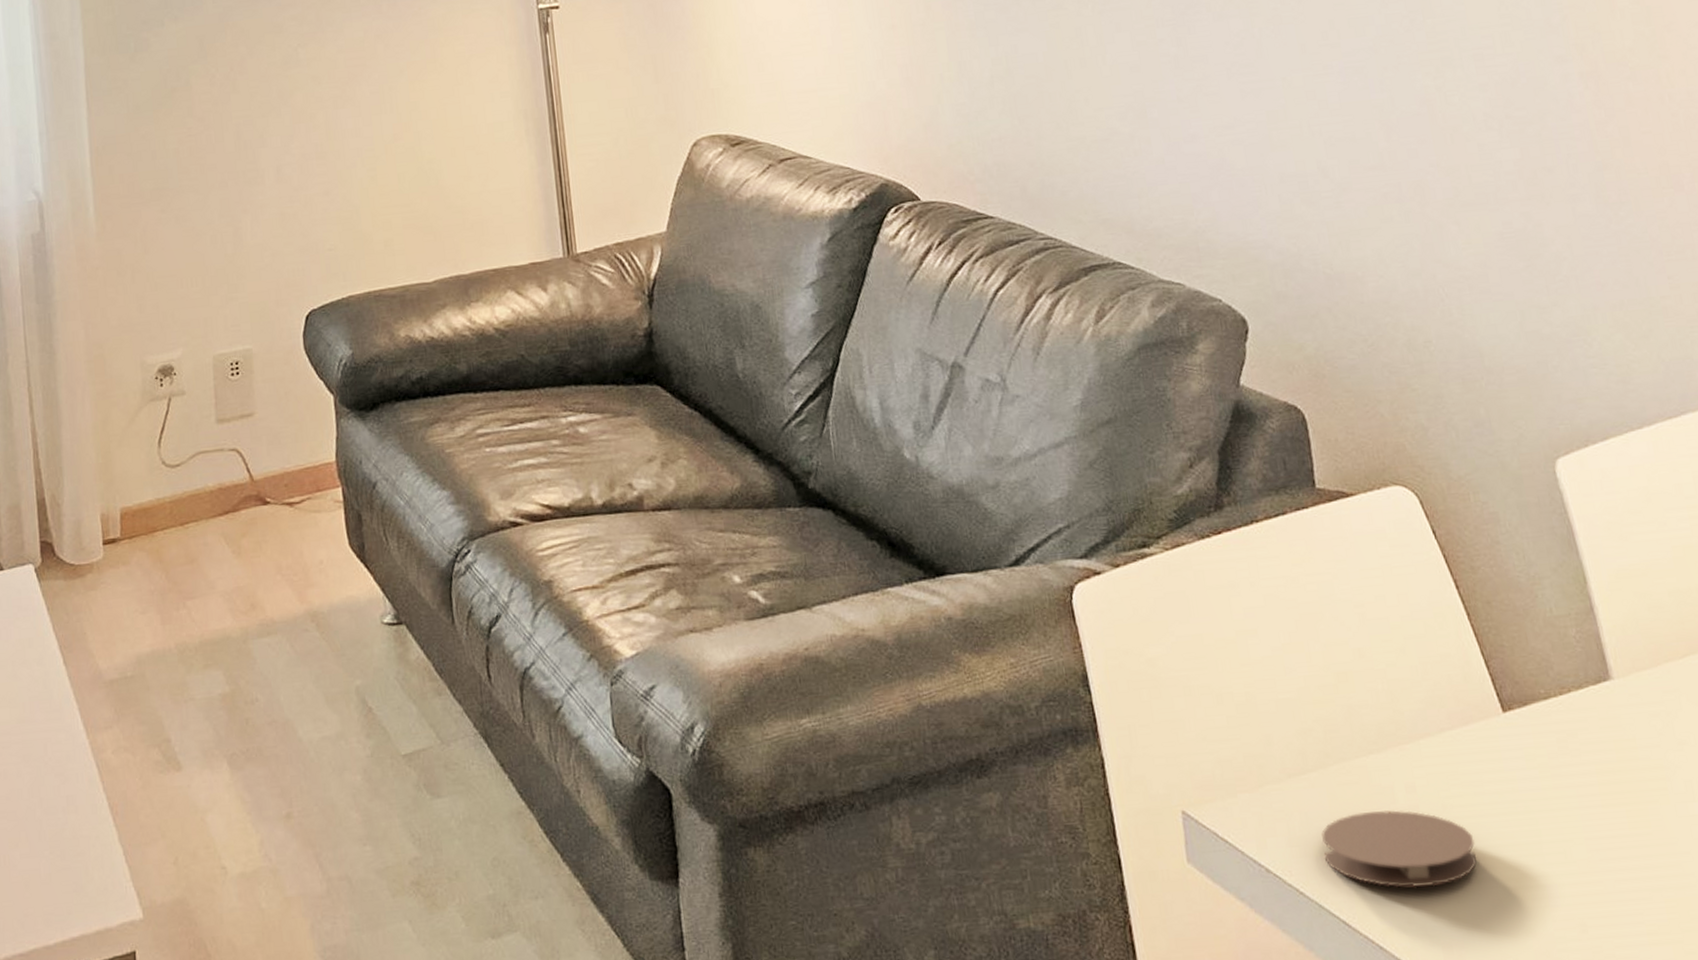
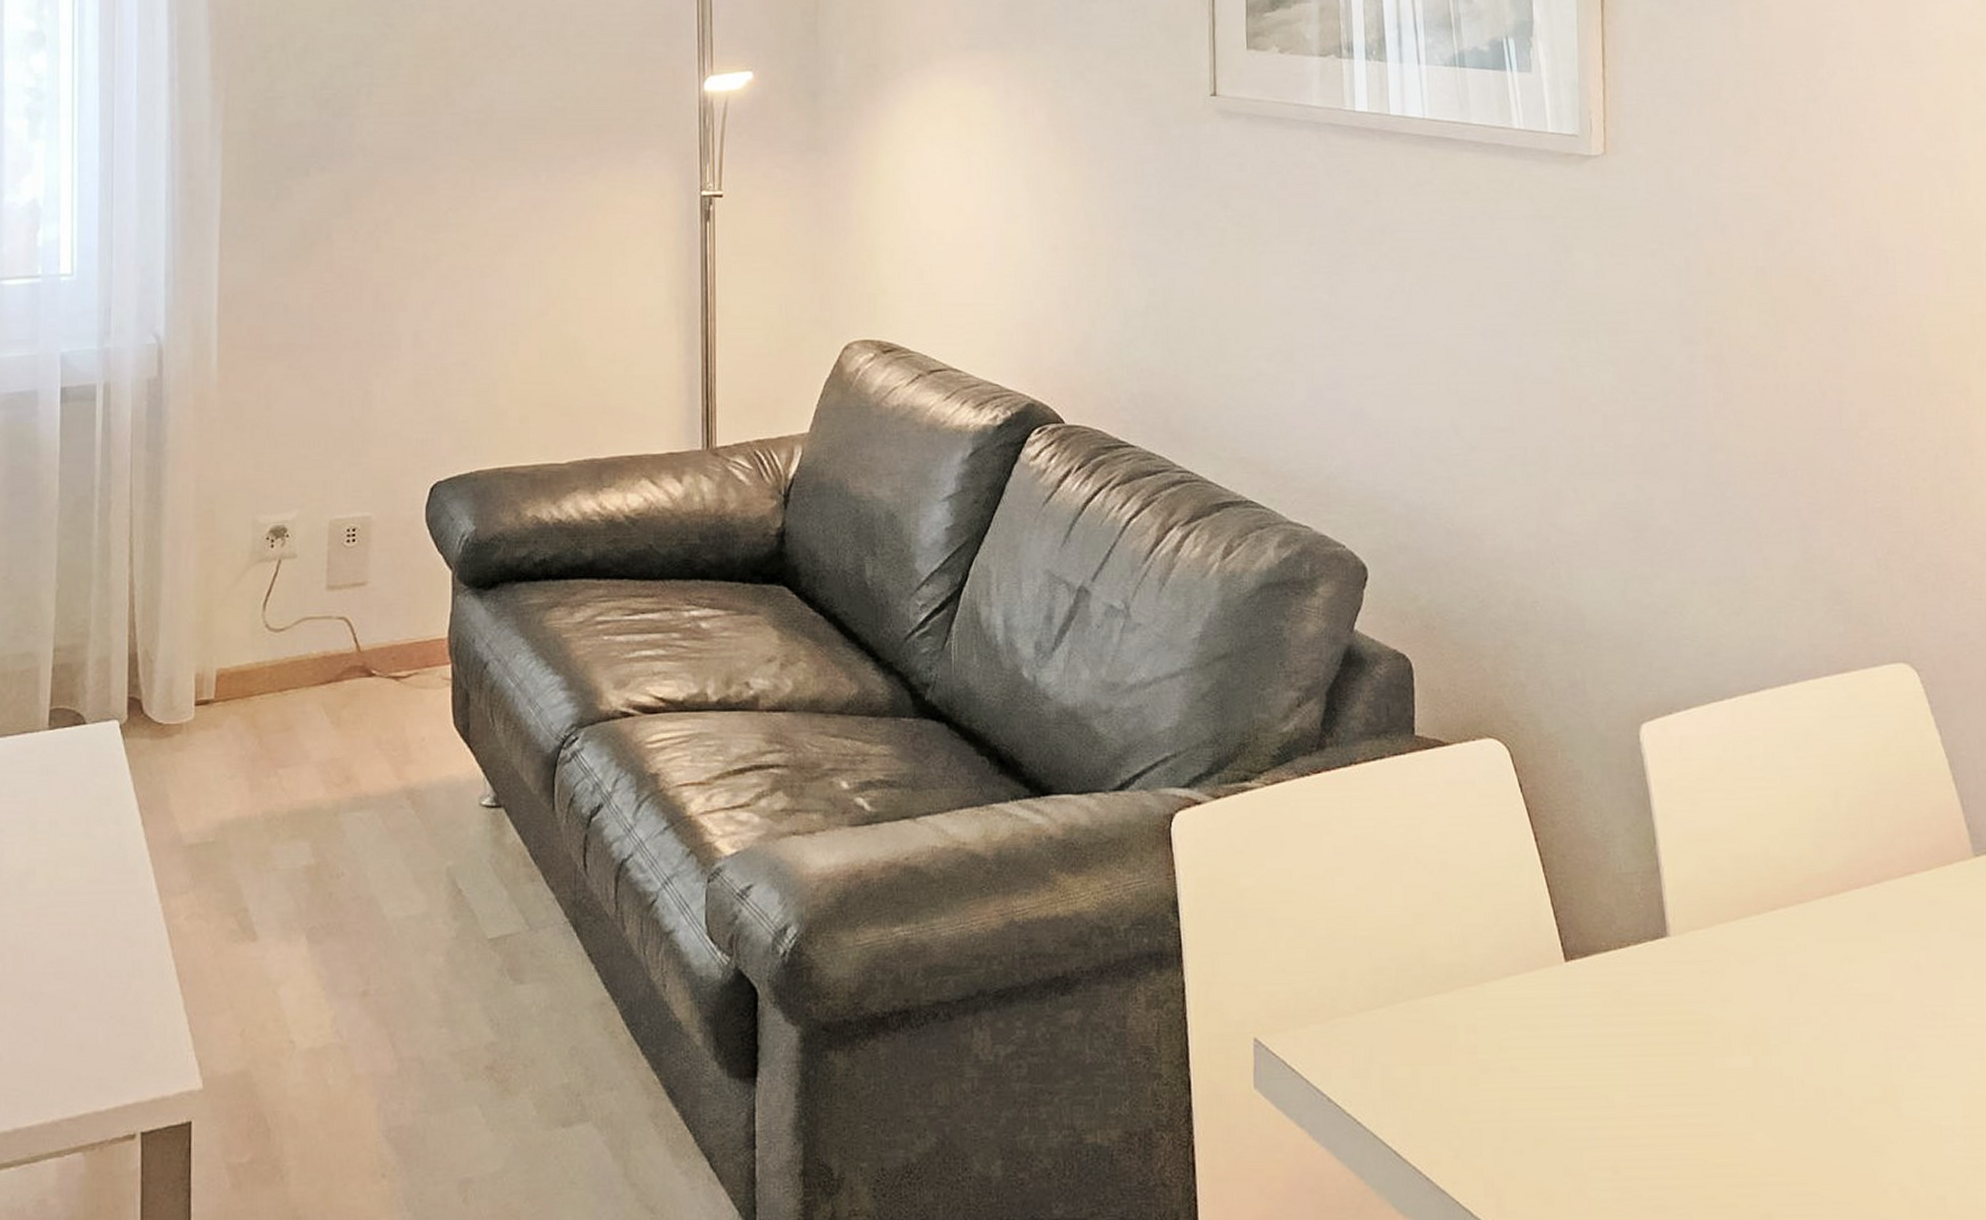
coaster: present [1321,810,1477,888] -> none [1383,1049,1526,1124]

